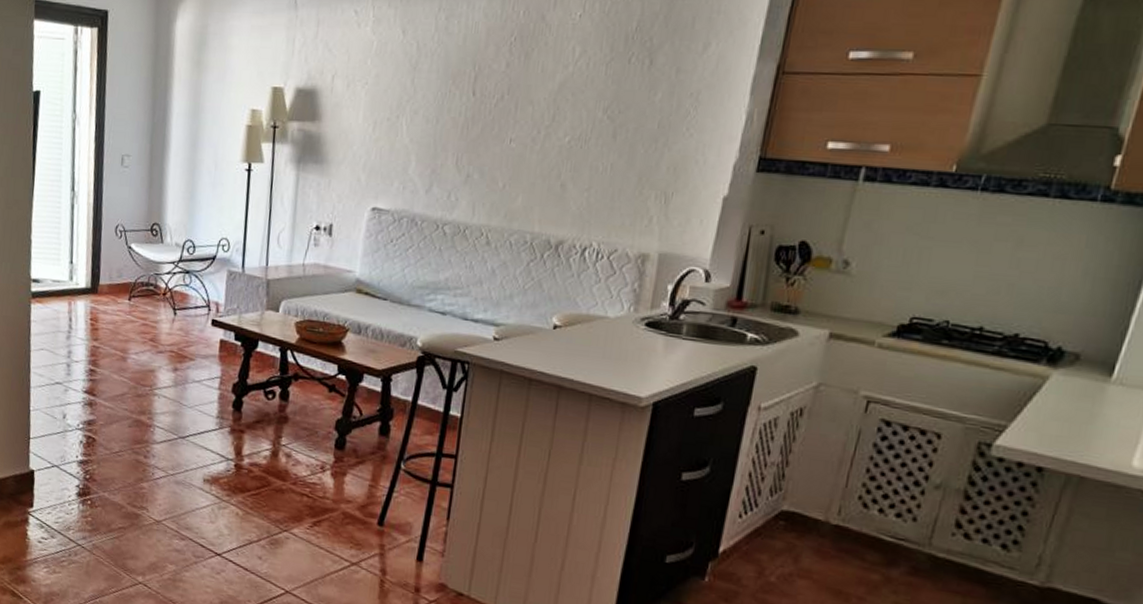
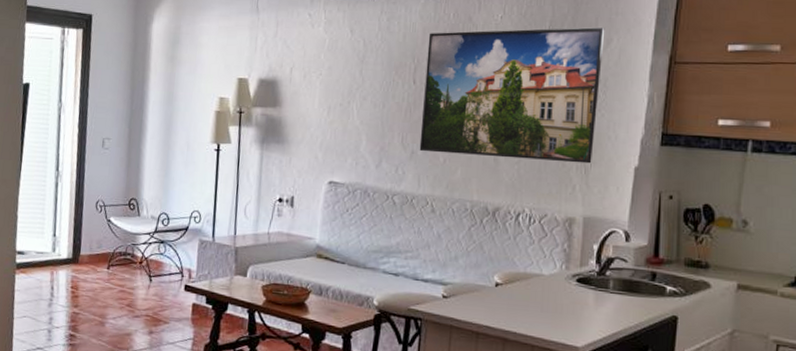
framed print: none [475,28,703,192] -> present [419,27,605,164]

